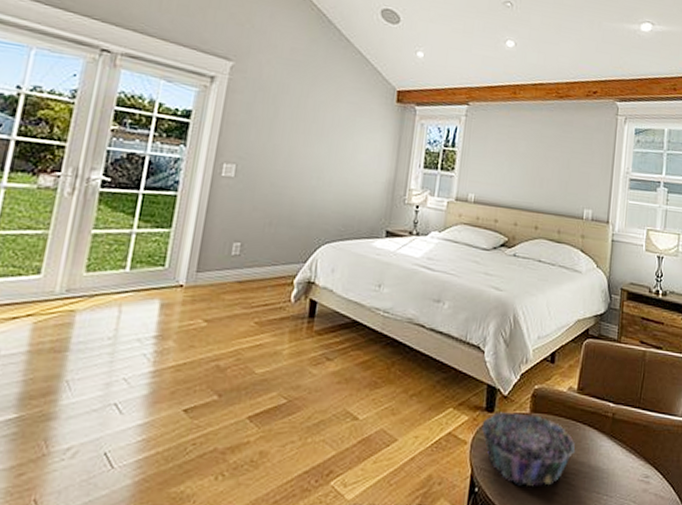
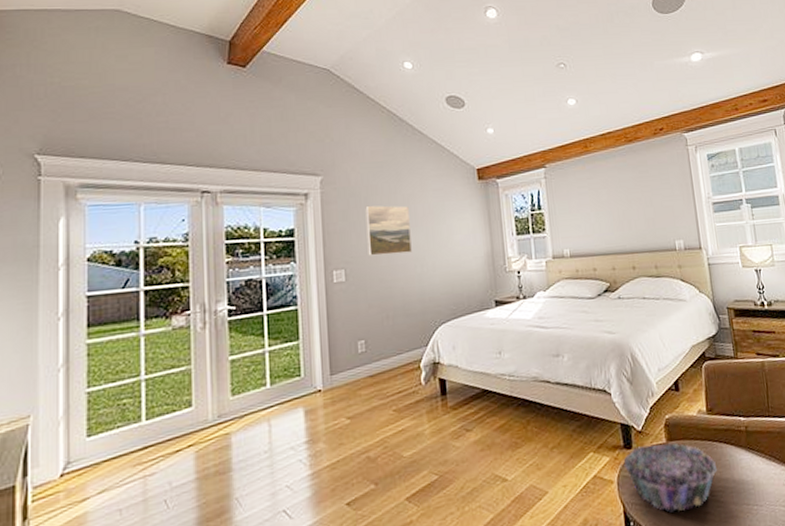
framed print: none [264,103,318,162] -> present [365,205,412,256]

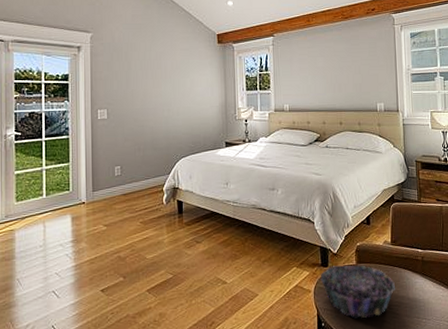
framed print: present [365,205,412,256] -> none [125,59,161,100]

